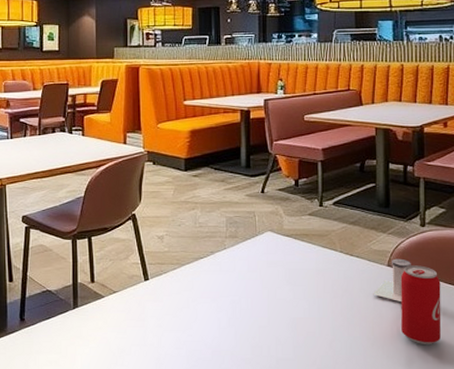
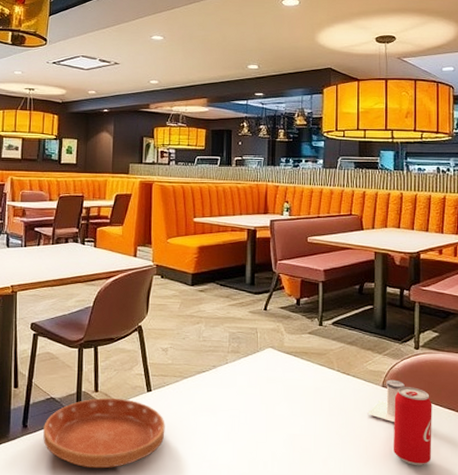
saucer: none [41,288,165,359] -> present [43,397,165,469]

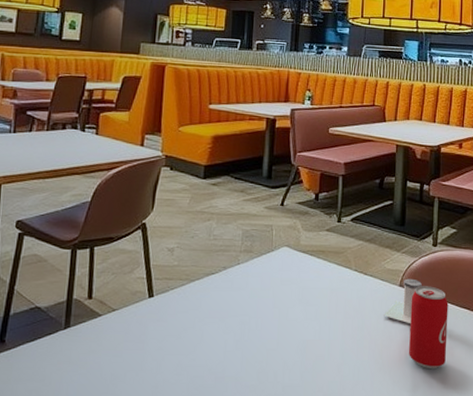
saucer: present [43,397,165,469] -> none [23,305,168,388]

